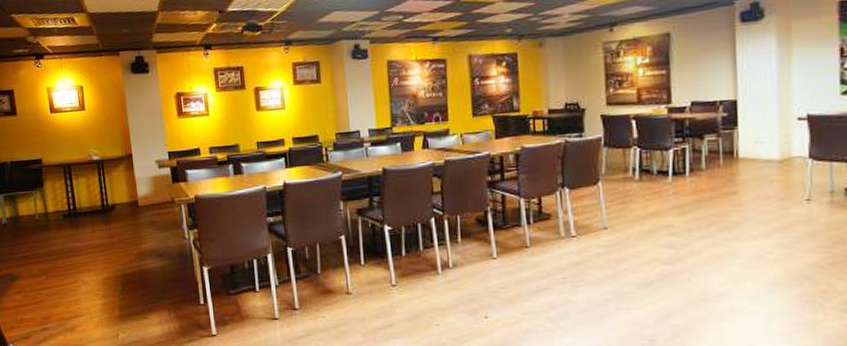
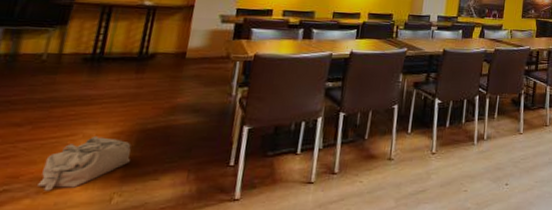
duffel bag: none [63,281,123,329] -> present [38,135,131,191]

